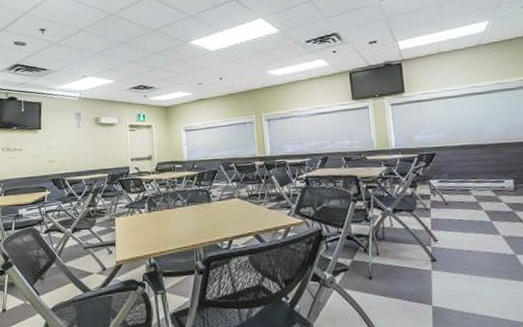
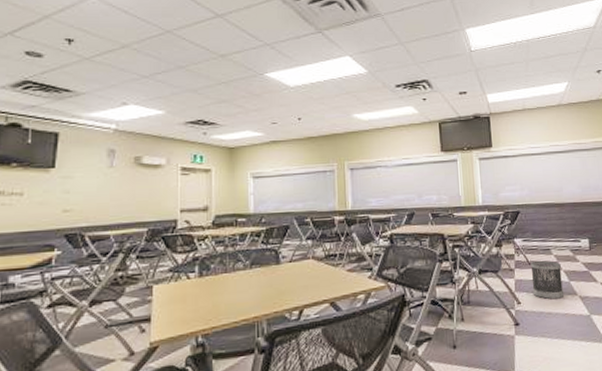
wastebasket: none [447,200,485,239] -> present [530,260,564,300]

